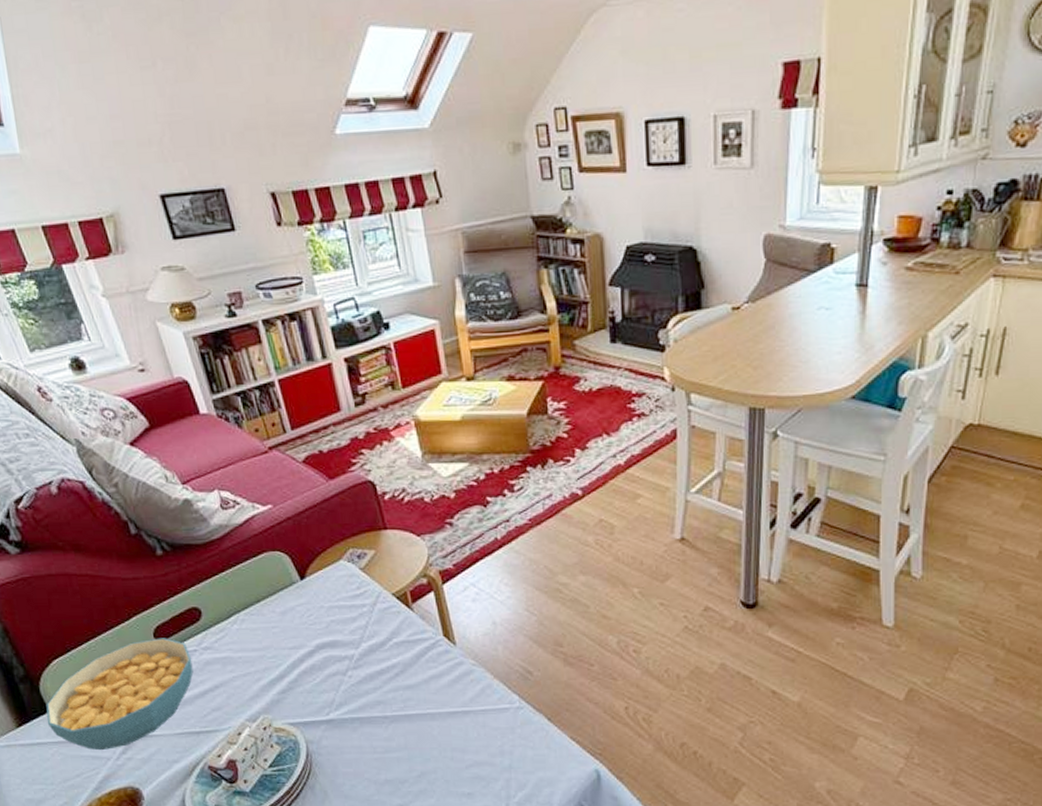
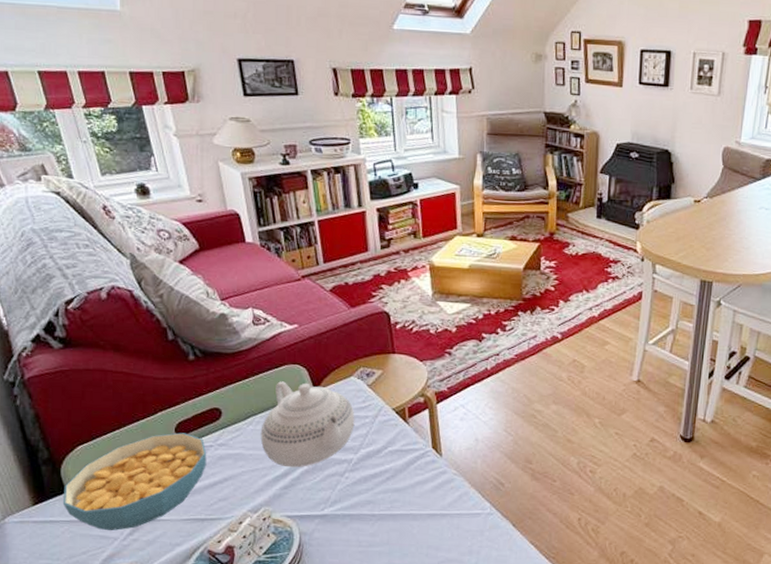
teapot: none [246,571,352,669] -> present [260,381,355,468]

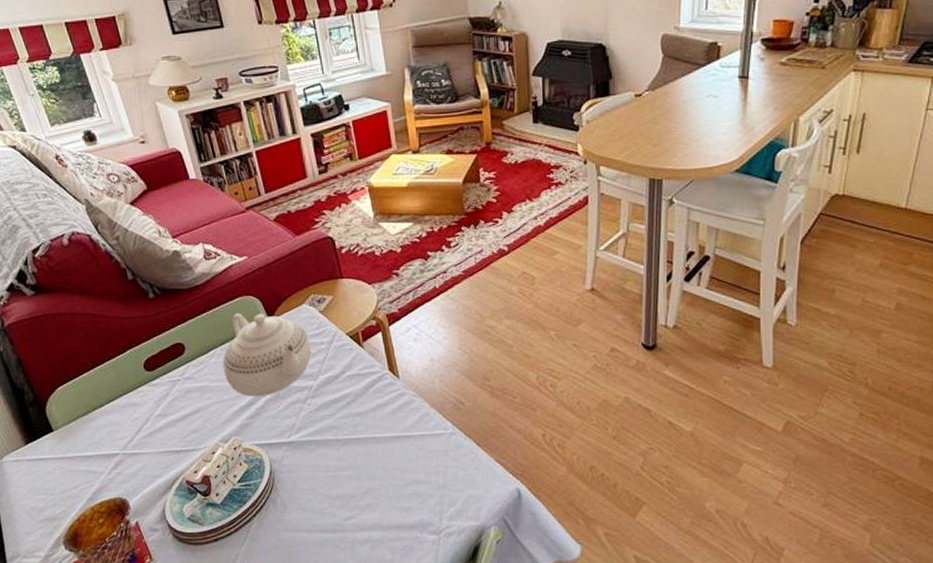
cereal bowl: present [62,432,207,531] -> none [50,369,176,466]

